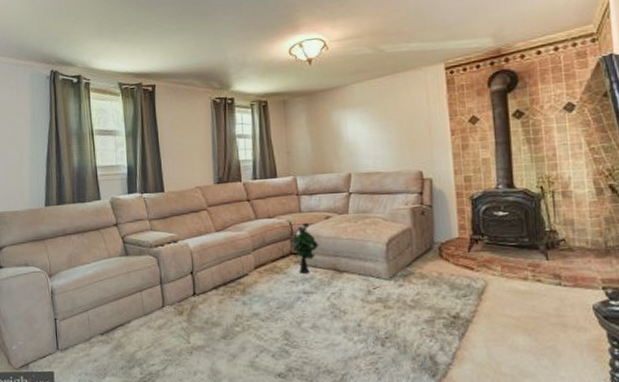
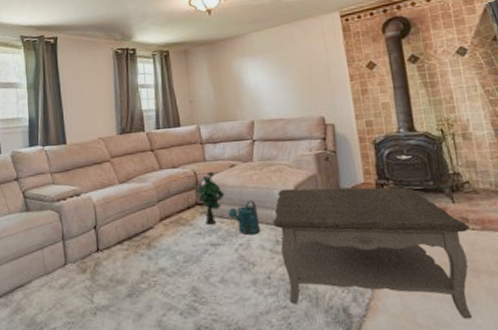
watering can: none [322,251,353,285] -> present [228,200,261,236]
coffee table: none [365,241,561,371] -> present [272,187,473,320]

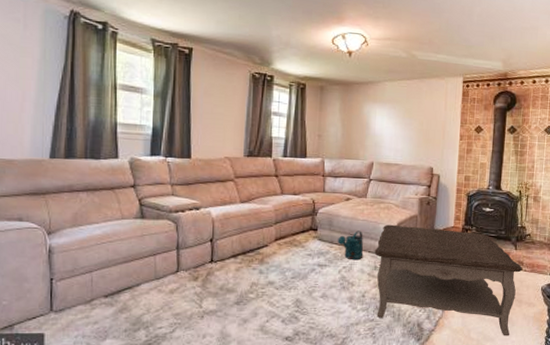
decorative plant: present [194,171,225,224] -> none [311,202,337,248]

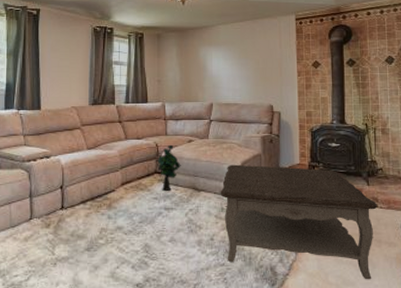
decorative plant: none [311,202,337,248] -> present [155,144,181,191]
watering can: present [338,230,364,260] -> none [183,172,209,203]

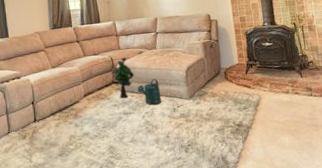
watering can: none [183,172,209,203] -> present [137,78,162,106]
coffee table: present [220,164,378,280] -> none [171,66,314,161]

